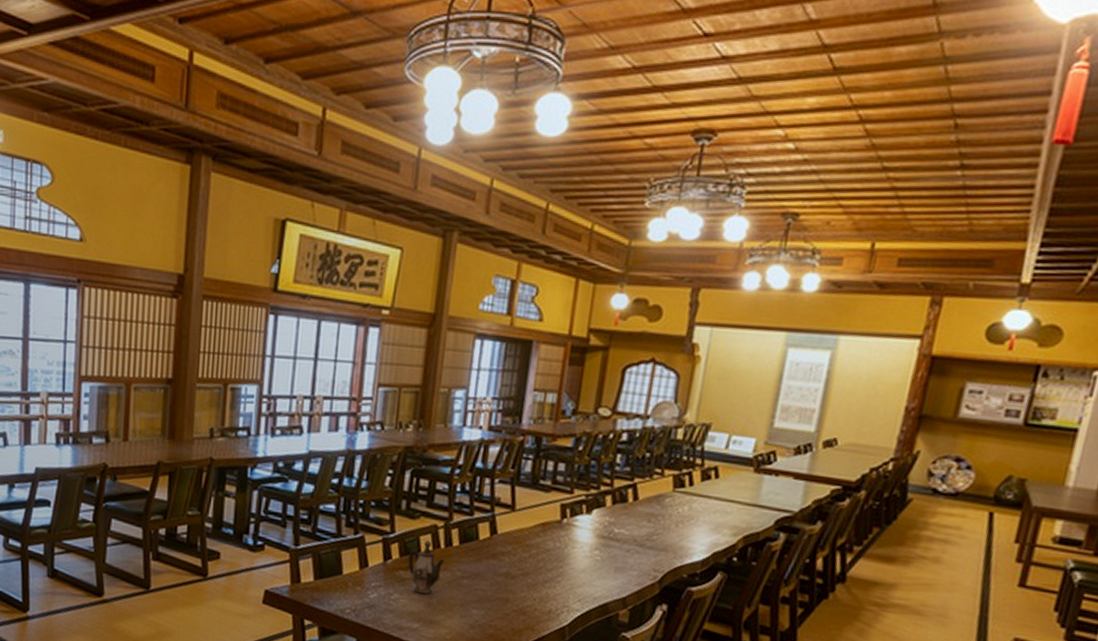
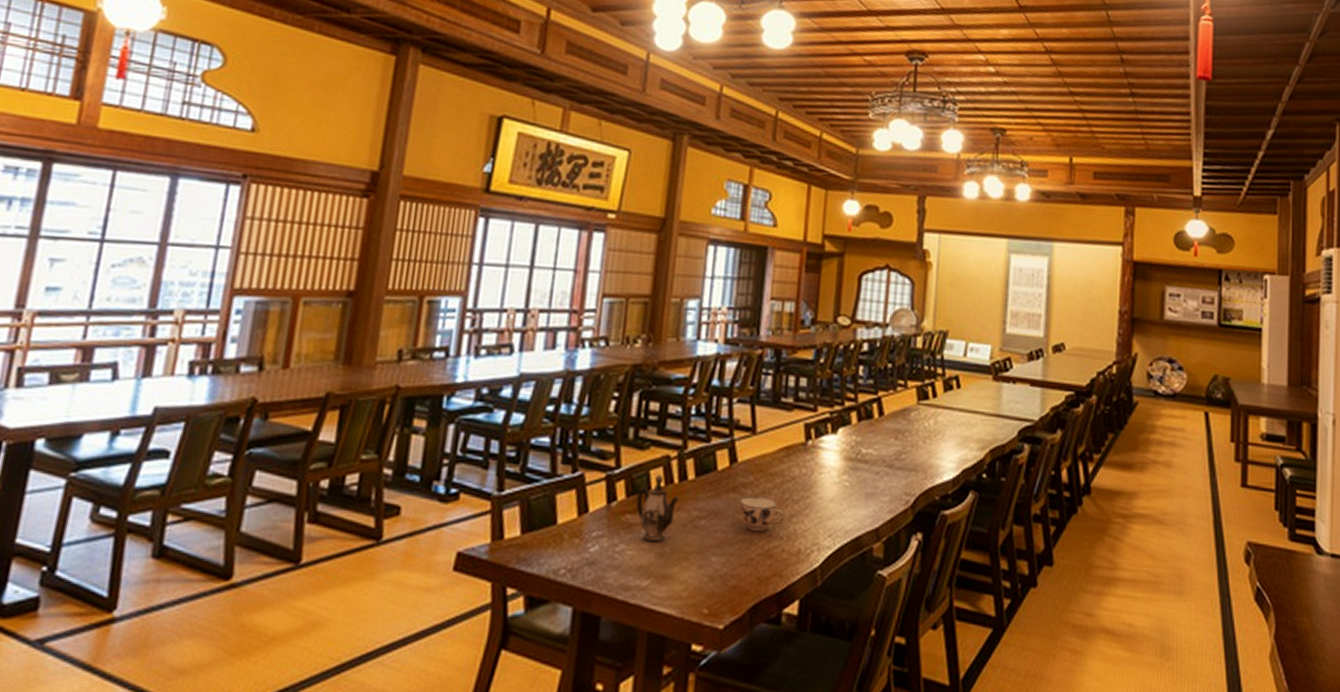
teacup: none [498,563,539,592] -> present [740,496,786,531]

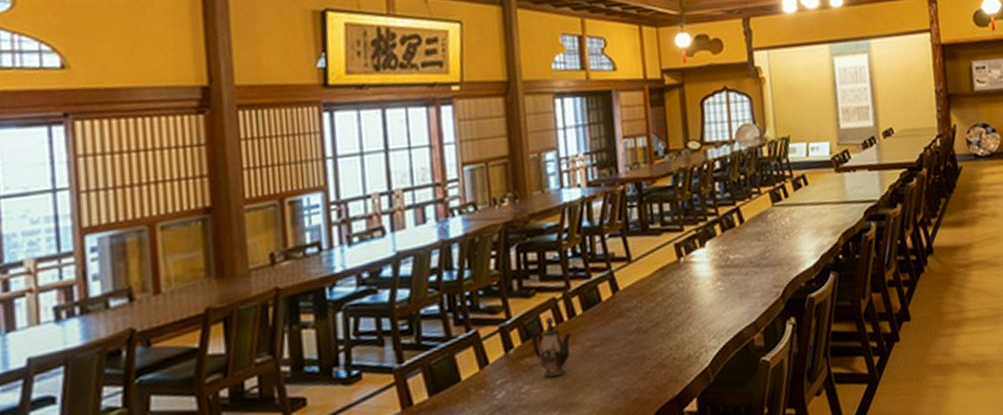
teacup: present [740,496,786,531] -> none [628,316,672,348]

